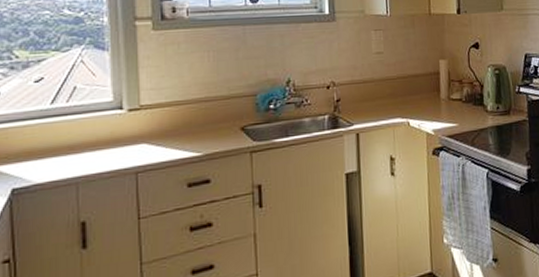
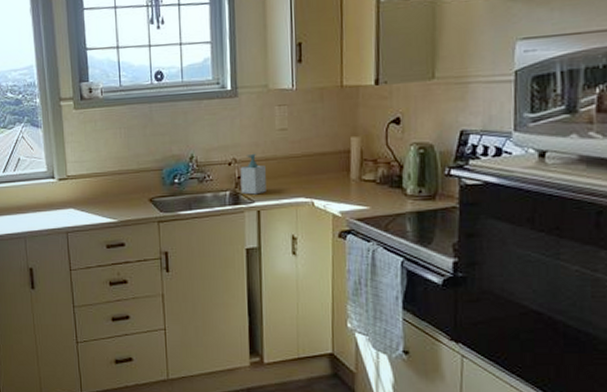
soap bottle: none [339,76,365,118] -> present [240,153,266,195]

